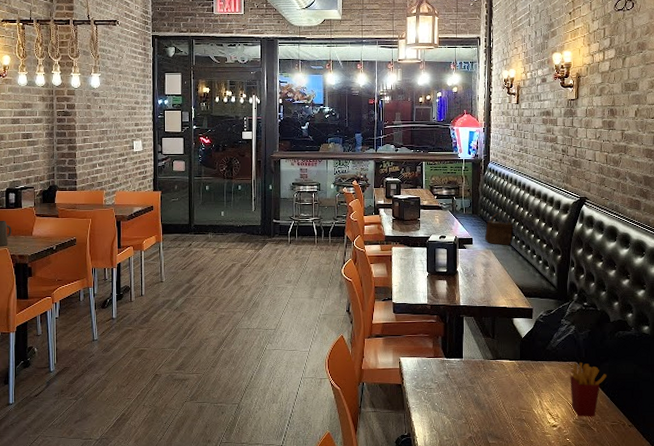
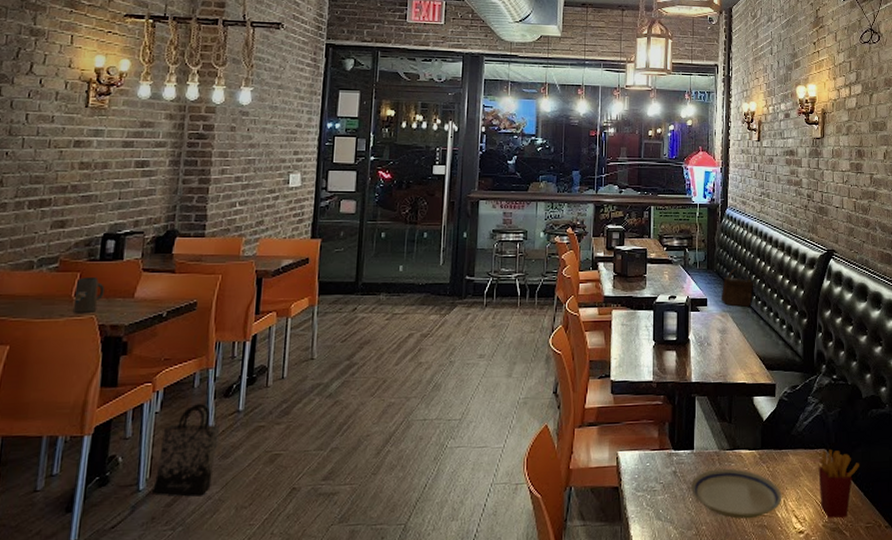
shopping bag: none [60,312,101,377] -> present [152,403,221,497]
plate: none [461,374,538,414] -> present [691,468,782,519]

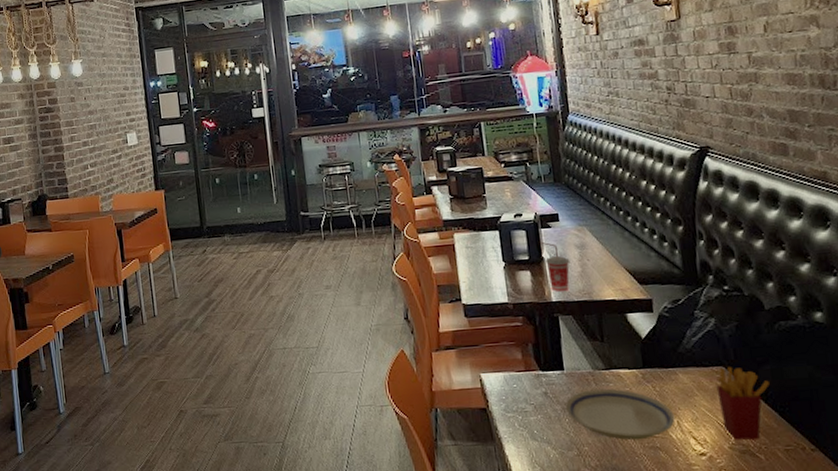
shopping bag: present [152,403,221,497] -> none [69,340,115,418]
beverage cup: none [688,324,712,374] -> present [540,241,570,293]
handbag: present [720,267,754,308] -> none [574,176,613,220]

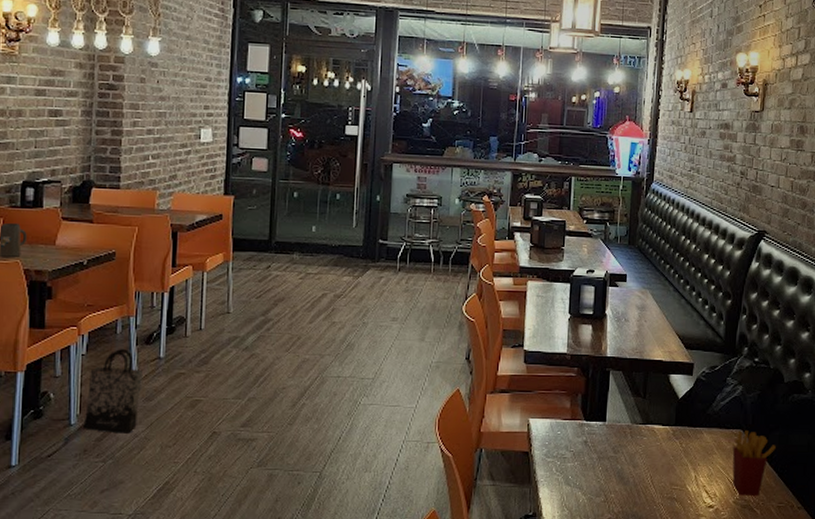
shopping bag: none [69,340,115,418] -> present [83,348,144,434]
beverage cup: present [540,241,570,293] -> none [606,299,630,349]
plate: present [566,388,675,440] -> none [601,442,694,491]

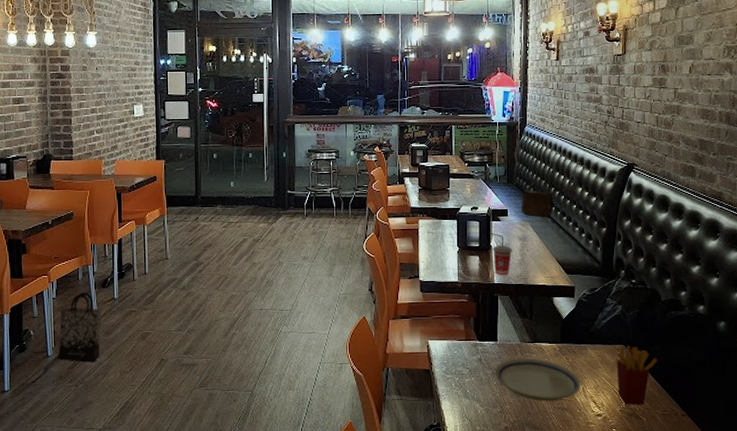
plate: none [601,442,694,491] -> present [495,358,581,402]
beverage cup: none [606,299,630,349] -> present [490,232,513,276]
handbag: none [641,244,677,286] -> present [521,180,553,218]

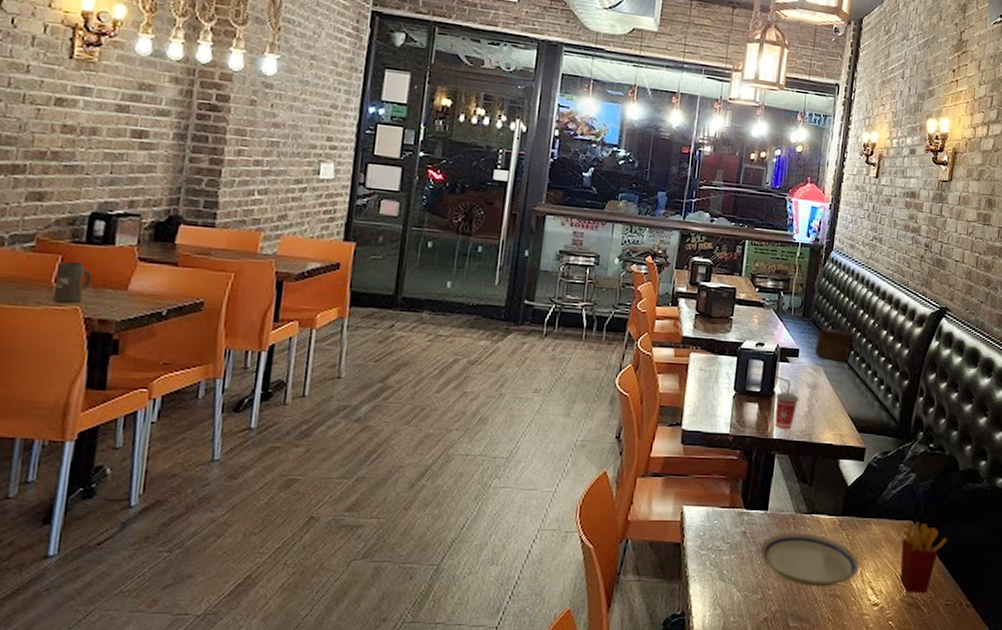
shopping bag: present [58,291,102,362] -> none [146,415,229,518]

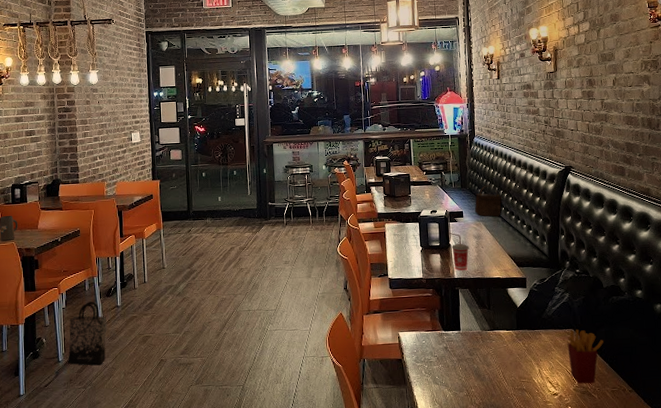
shopping bag: none [146,415,229,518] -> present [68,301,107,366]
plate: present [761,533,860,587] -> none [460,344,538,384]

